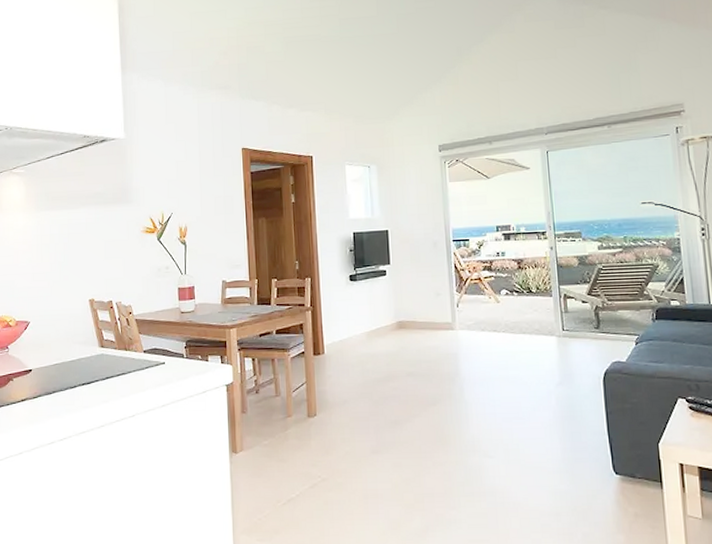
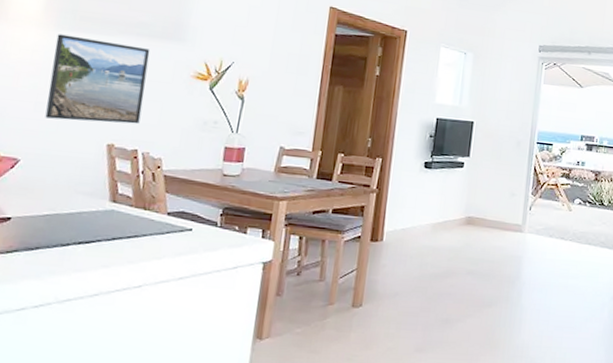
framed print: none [38,214,109,285] -> present [45,34,150,124]

